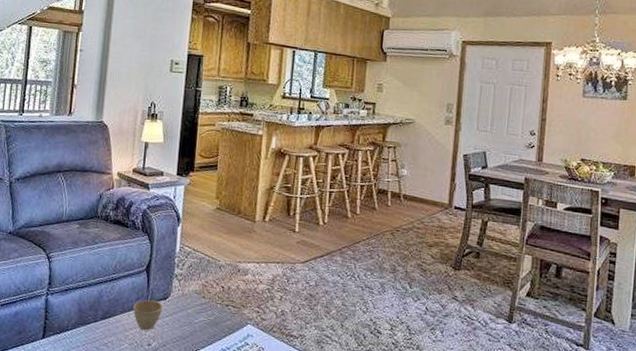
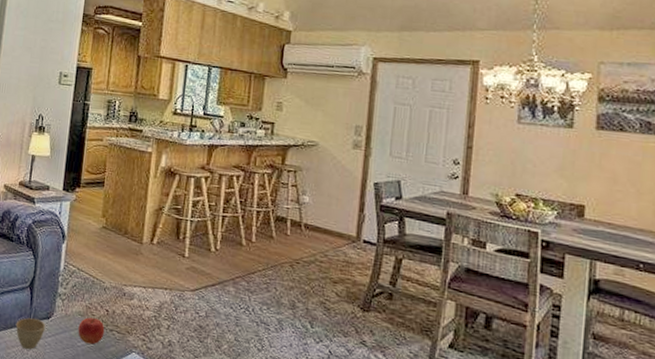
fruit: none [195,294,221,321] -> present [78,317,105,345]

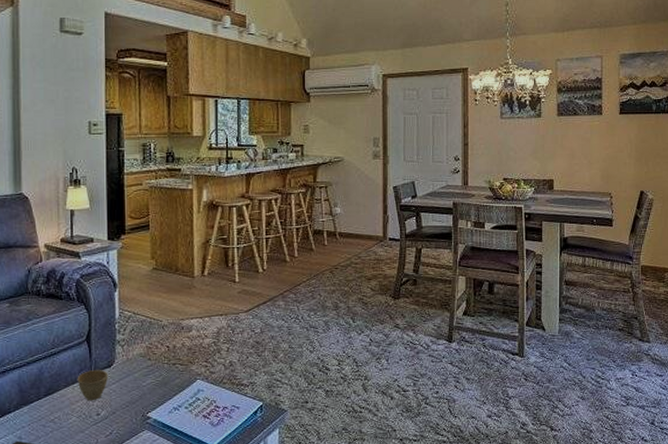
fruit: present [78,317,105,345] -> none [141,356,168,382]

